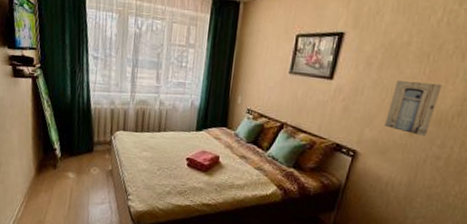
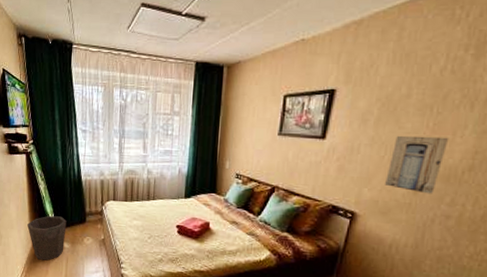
waste bin: none [30,143,73,191] -> present [27,215,67,261]

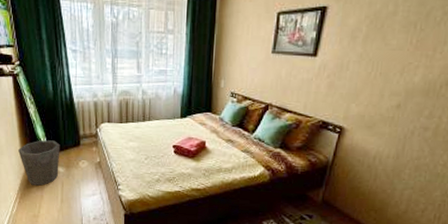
wall art: present [385,135,449,194] -> none [371,52,430,108]

